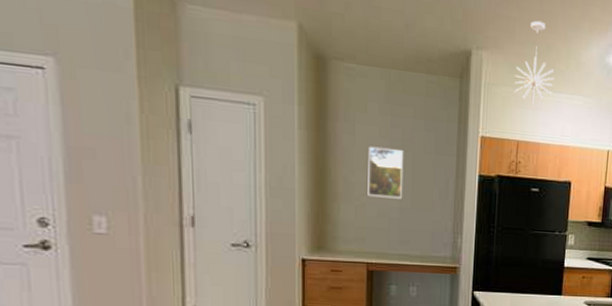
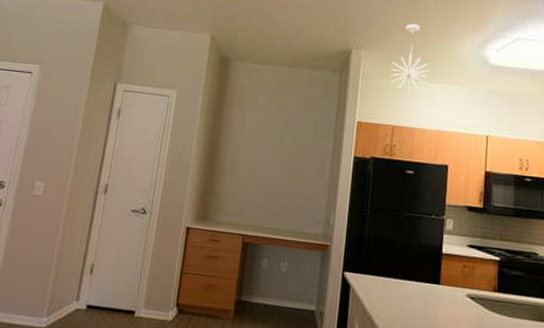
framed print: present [368,146,404,199] -> none [250,129,286,177]

